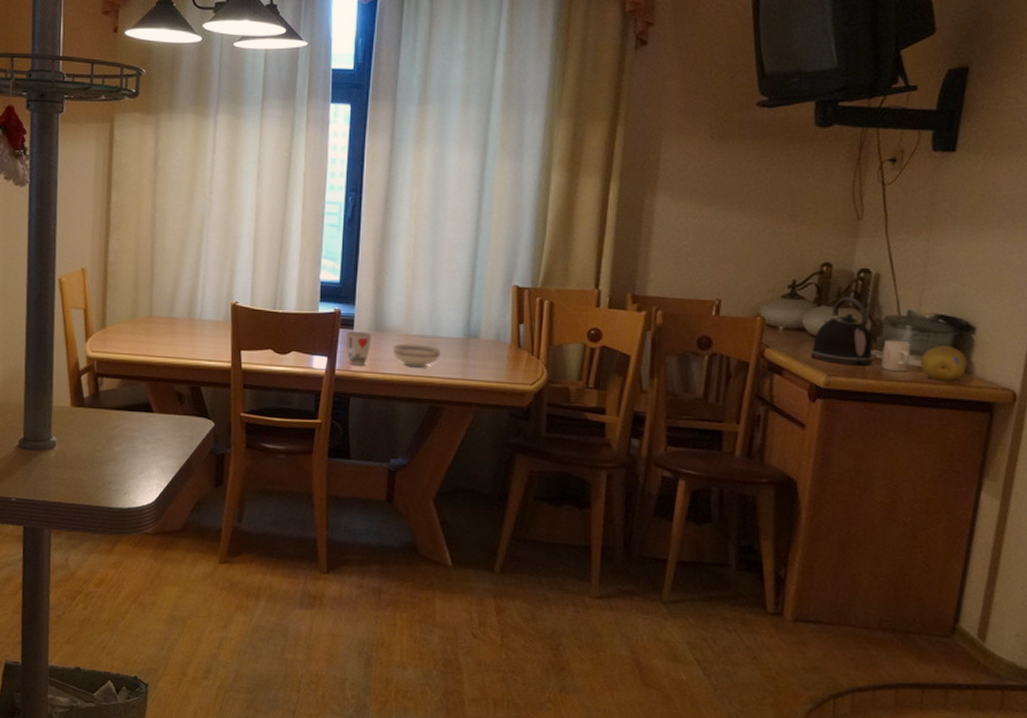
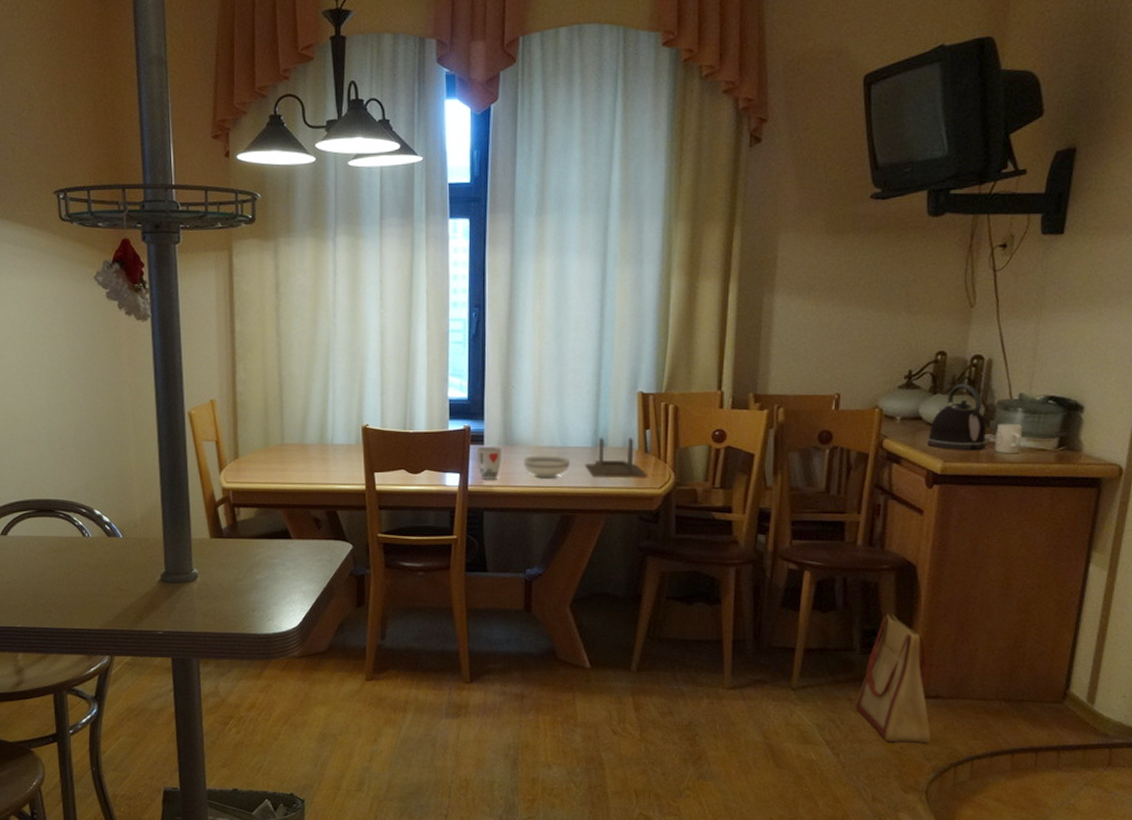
napkin holder: none [455,328,519,373] -> present [585,437,647,479]
shopping bag: none [729,529,809,670] -> present [855,613,930,743]
fruit: present [920,345,967,383] -> none [1031,425,1076,462]

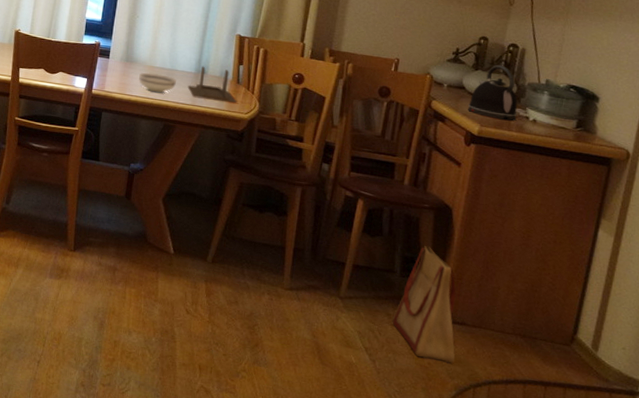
cup: present [477,447,503,480] -> none [102,60,124,88]
mug: present [995,423,1023,454] -> none [523,101,548,128]

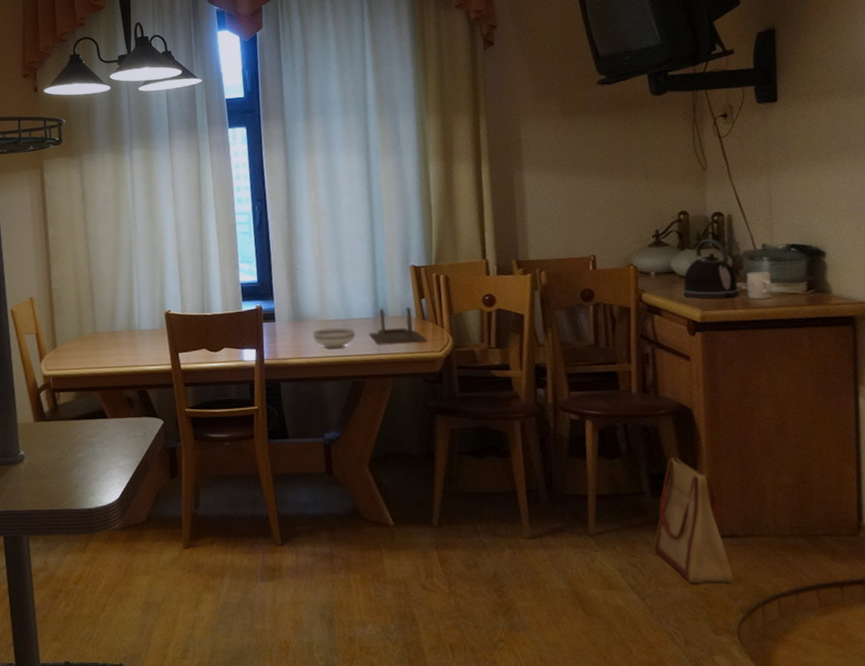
mug: none [523,101,548,128] -> present [746,271,773,300]

